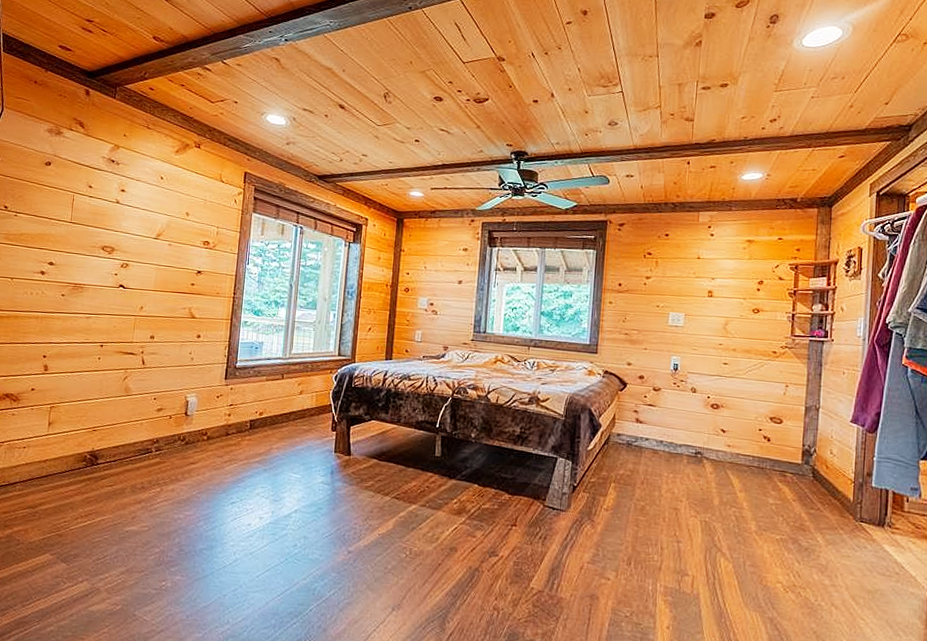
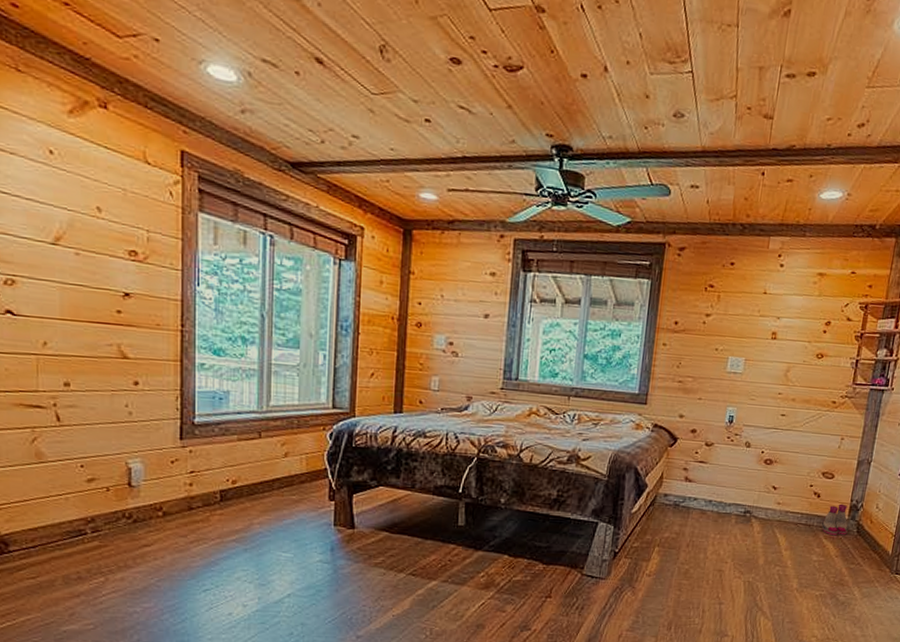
boots: none [775,448,804,480] -> present [821,503,849,536]

